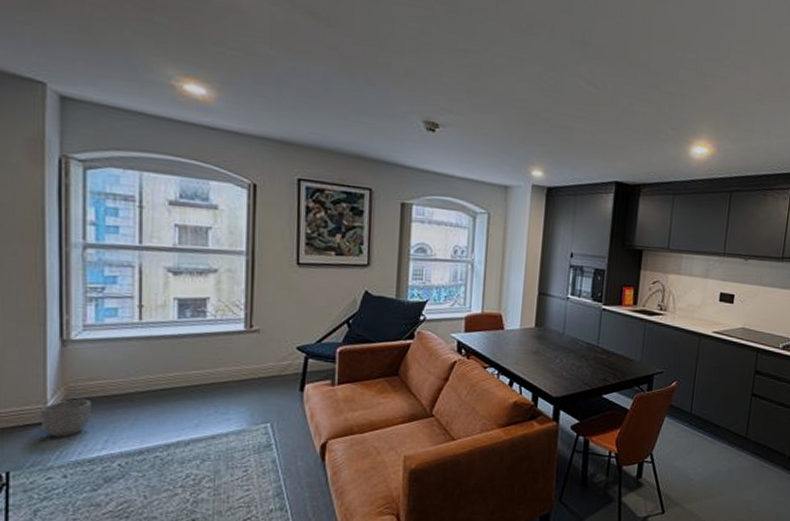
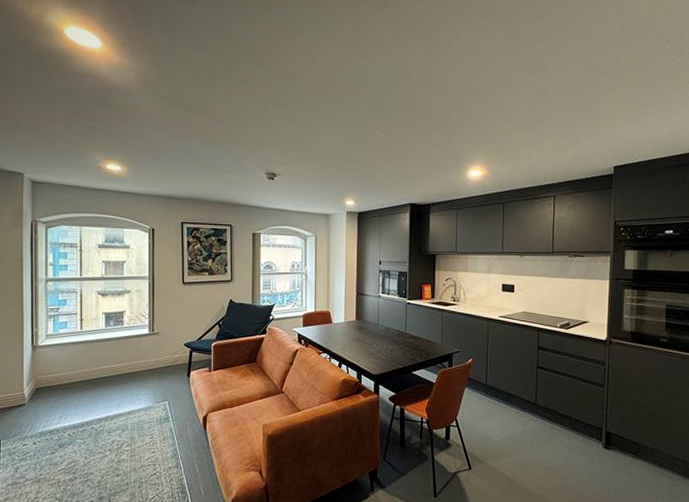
planter: present [40,399,91,438] -> none [19,387,51,415]

